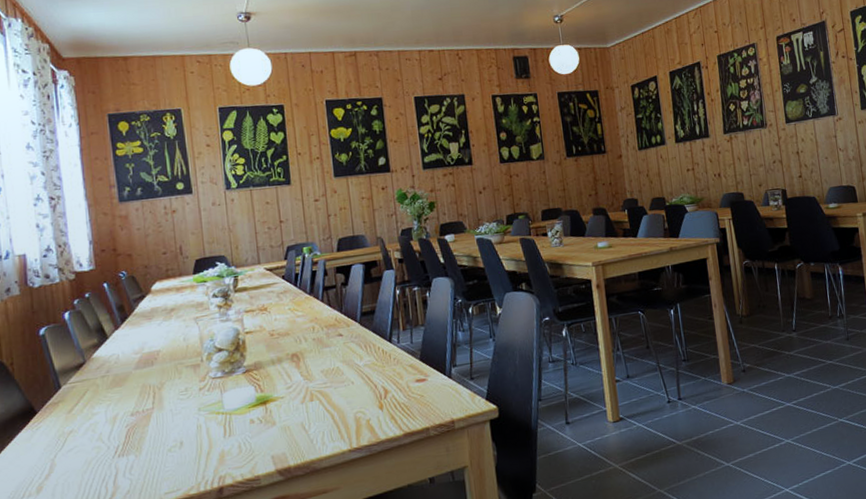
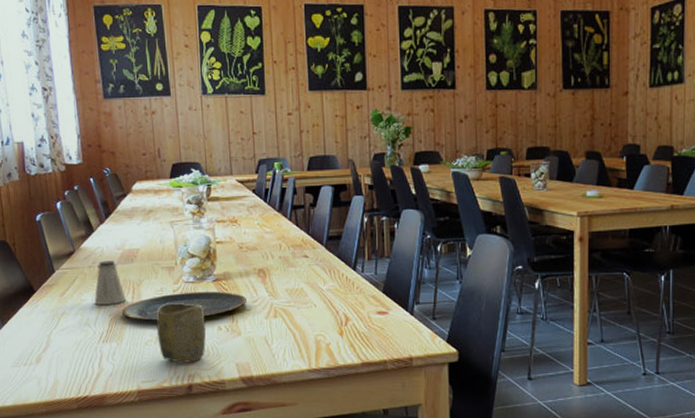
saltshaker: none [108,366,145,417] -> present [94,260,126,305]
plate: none [140,382,280,426] -> present [121,292,246,321]
cup: none [180,399,238,466] -> present [156,303,206,363]

